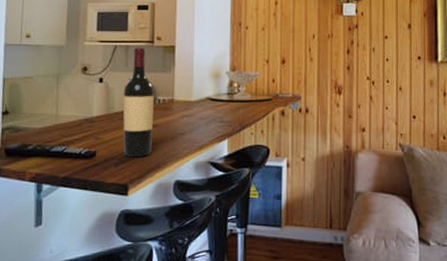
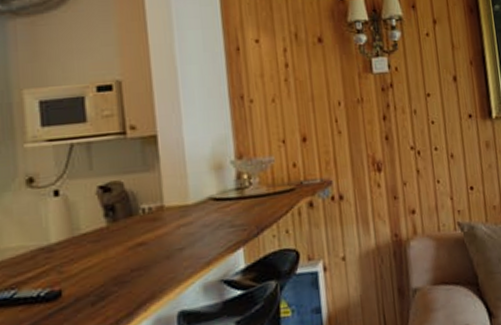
wine bottle: present [123,47,154,157] -> none [91,142,141,290]

